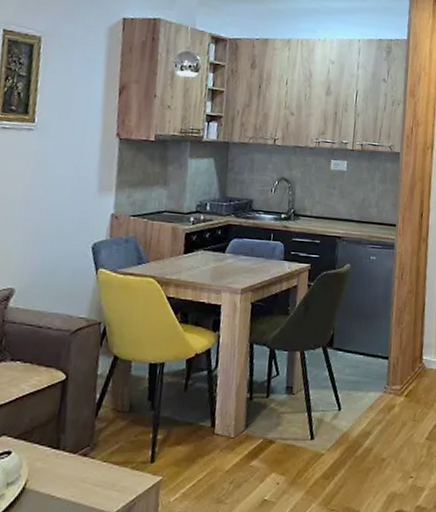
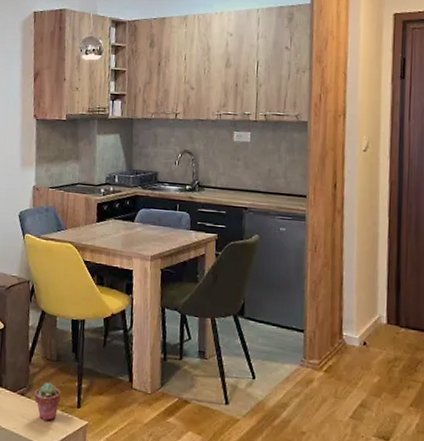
potted succulent: none [99,437,133,482] -> present [34,382,61,421]

